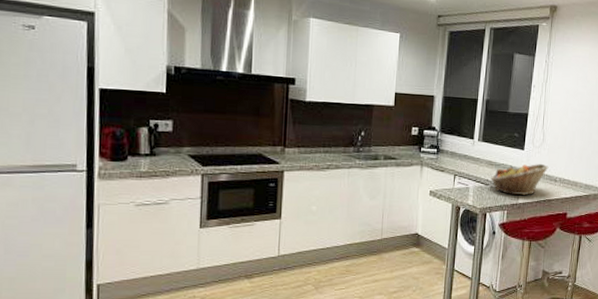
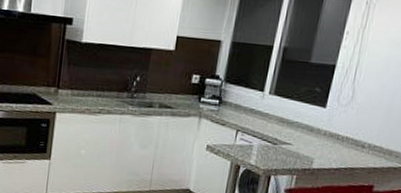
fruit basket: present [490,164,549,196] -> none [280,124,356,161]

